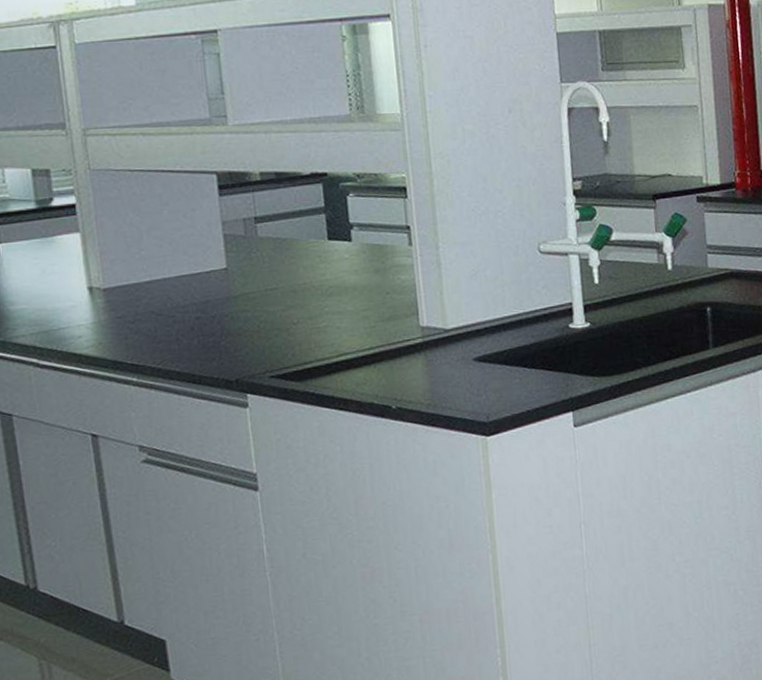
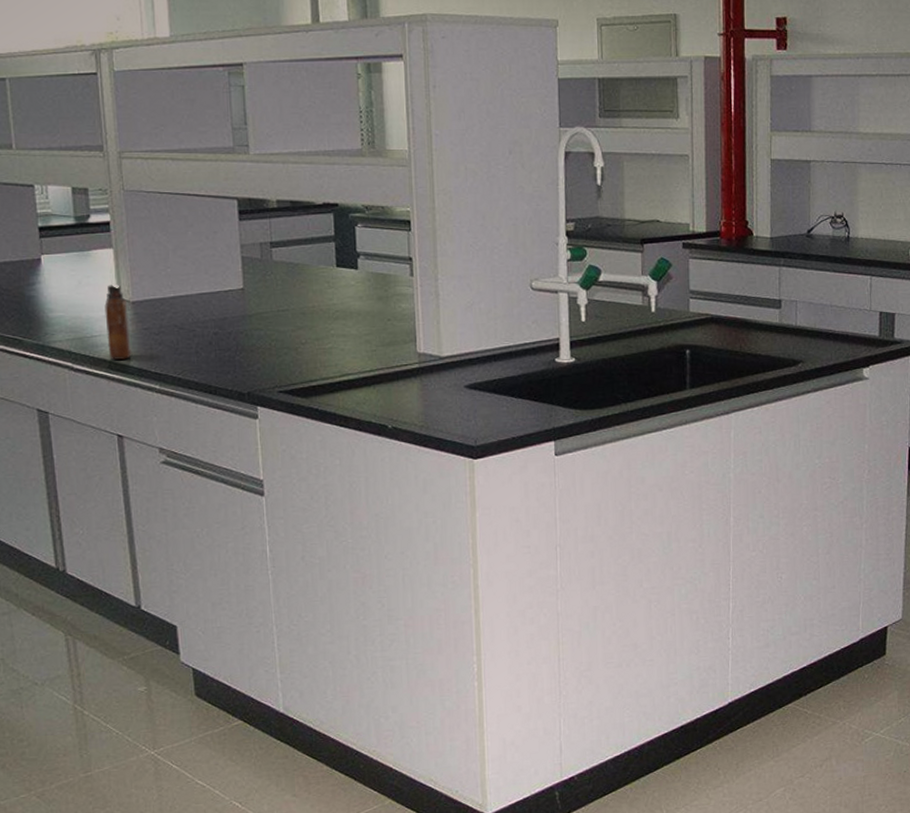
flask: none [72,270,106,353] -> present [104,283,133,360]

